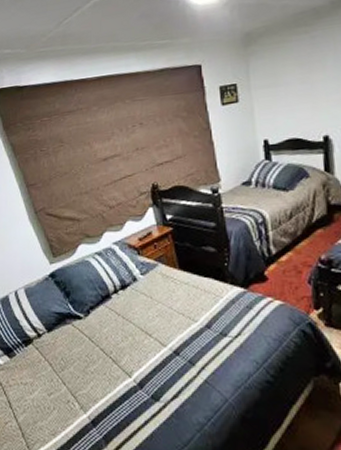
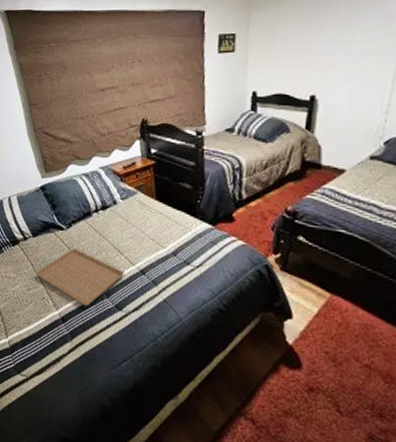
tray: none [56,337,156,404] -> present [36,247,124,307]

